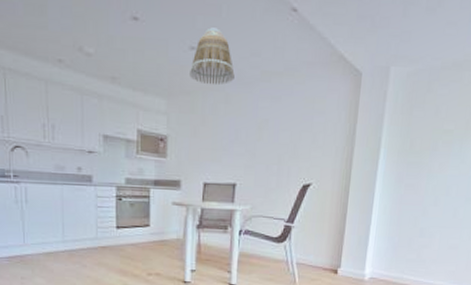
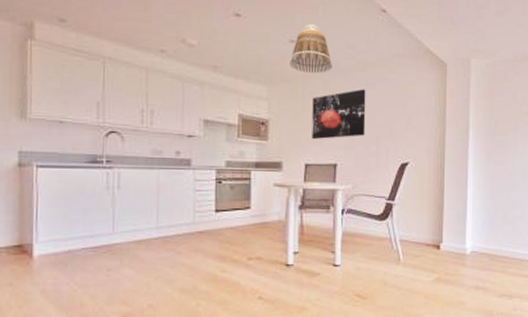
wall art: none [211,102,270,158] -> present [312,89,366,140]

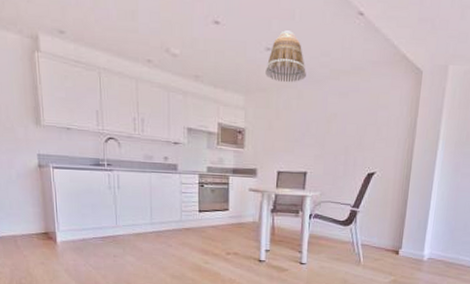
wall art: present [312,89,366,140] -> none [284,98,338,149]

